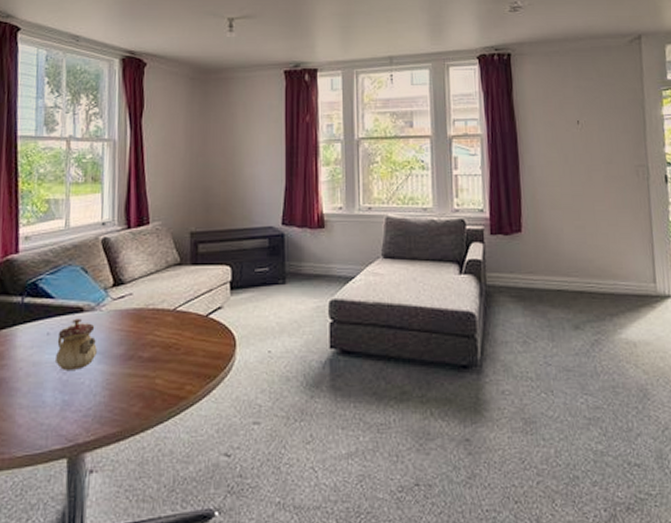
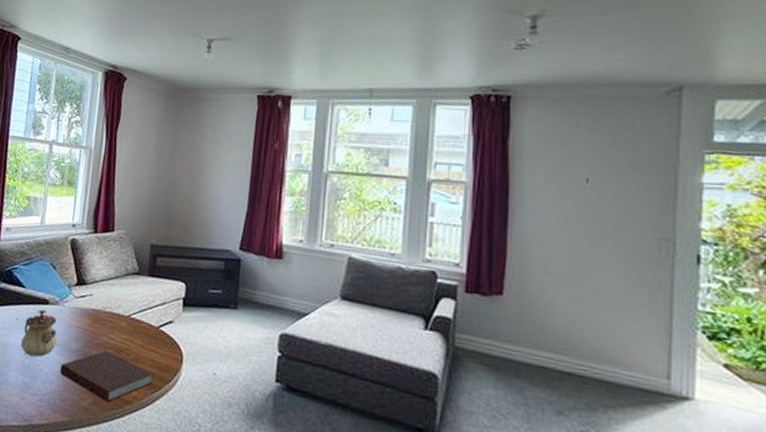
notebook: none [103,348,207,404] -> present [59,350,153,403]

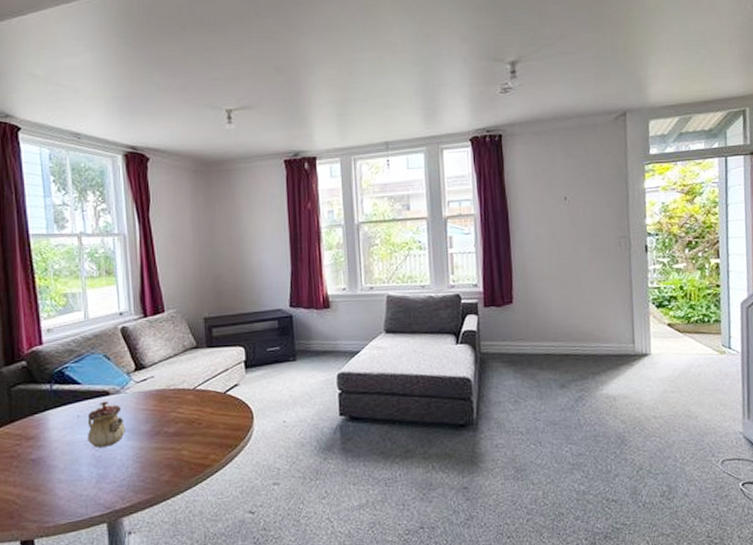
notebook: present [59,350,153,403] -> none [133,424,228,472]

